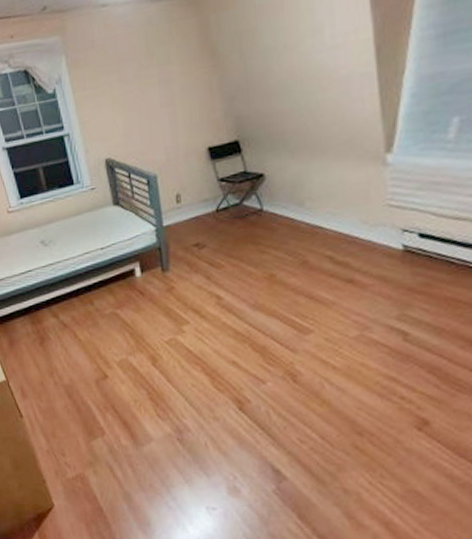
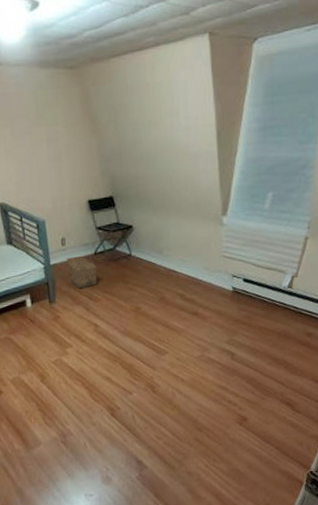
cardboard box: none [181,214,221,254] -> present [66,256,98,289]

